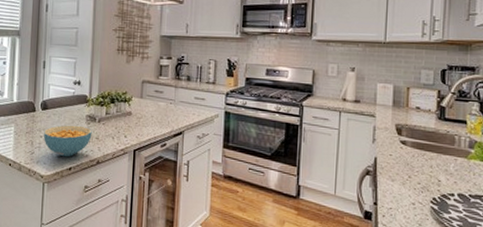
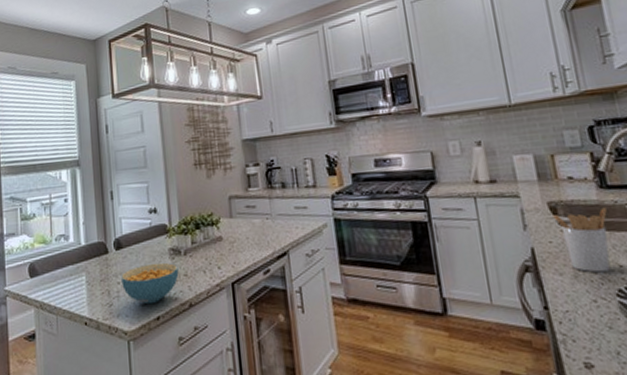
utensil holder: none [396,135,439,184] -> present [551,207,611,273]

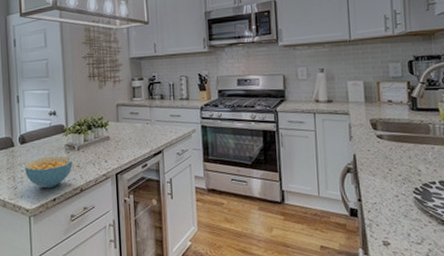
utensil holder: present [551,207,611,273] -> none [372,125,414,175]

